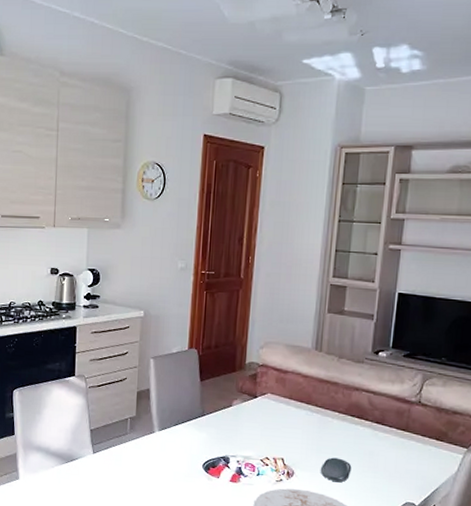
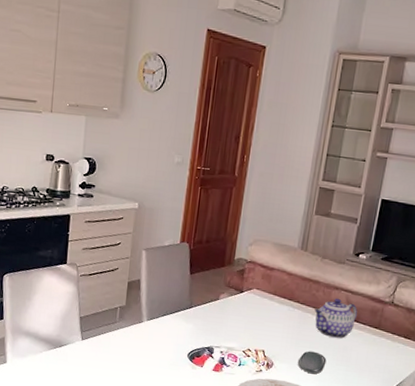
teapot: none [334,399,382,444] -> present [314,298,358,339]

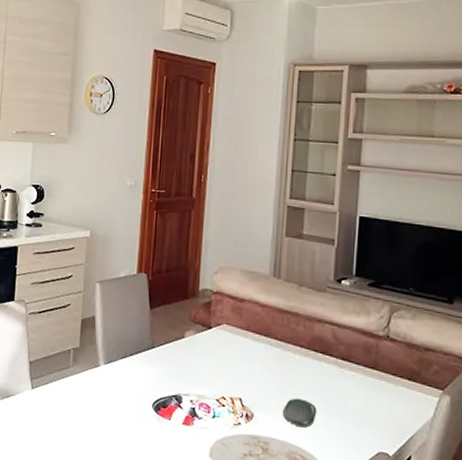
teapot: present [314,298,358,339] -> none [296,332,347,383]

